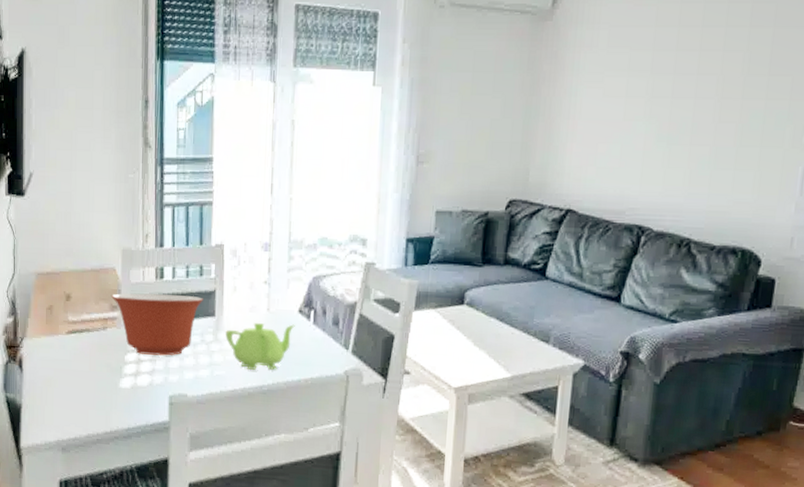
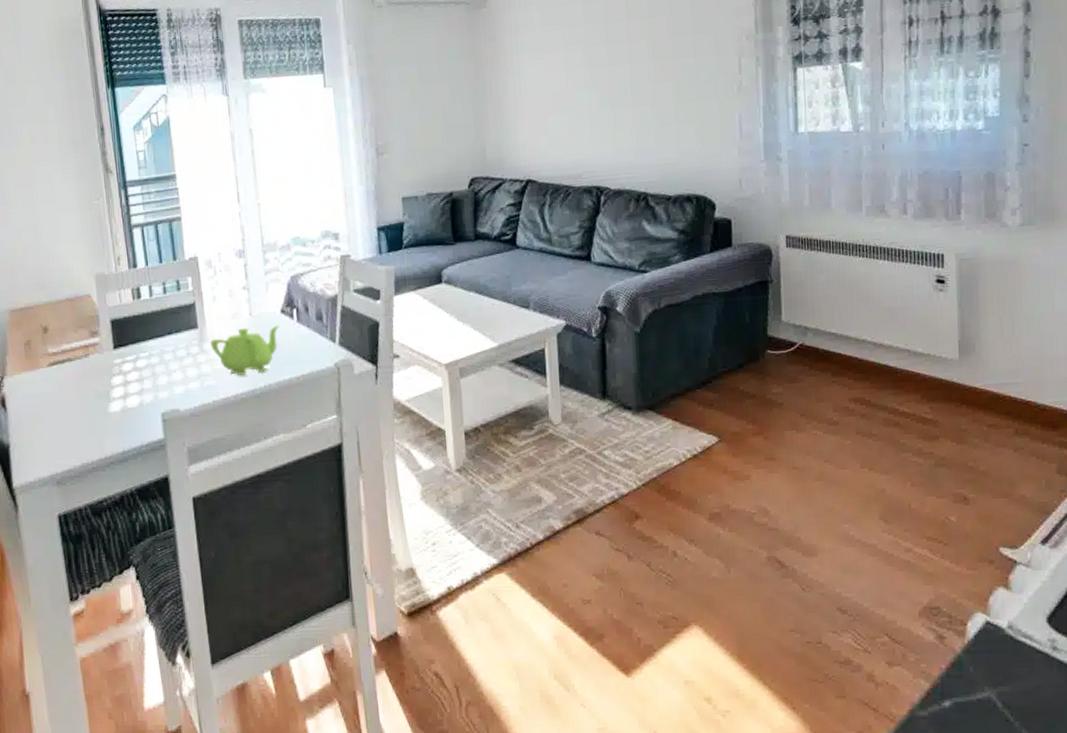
mixing bowl: present [111,293,203,356] -> none [90,311,184,376]

